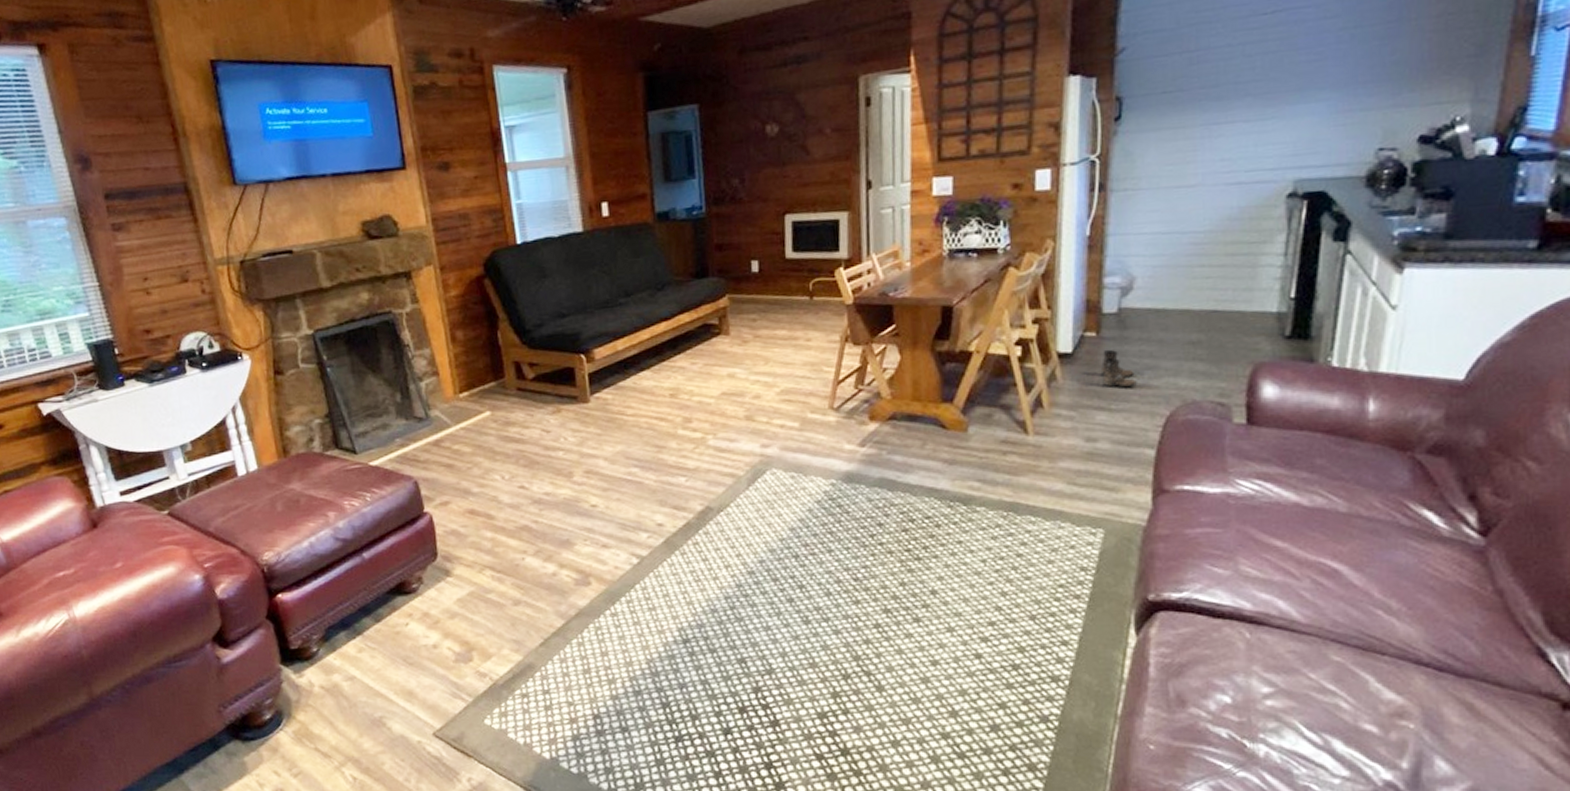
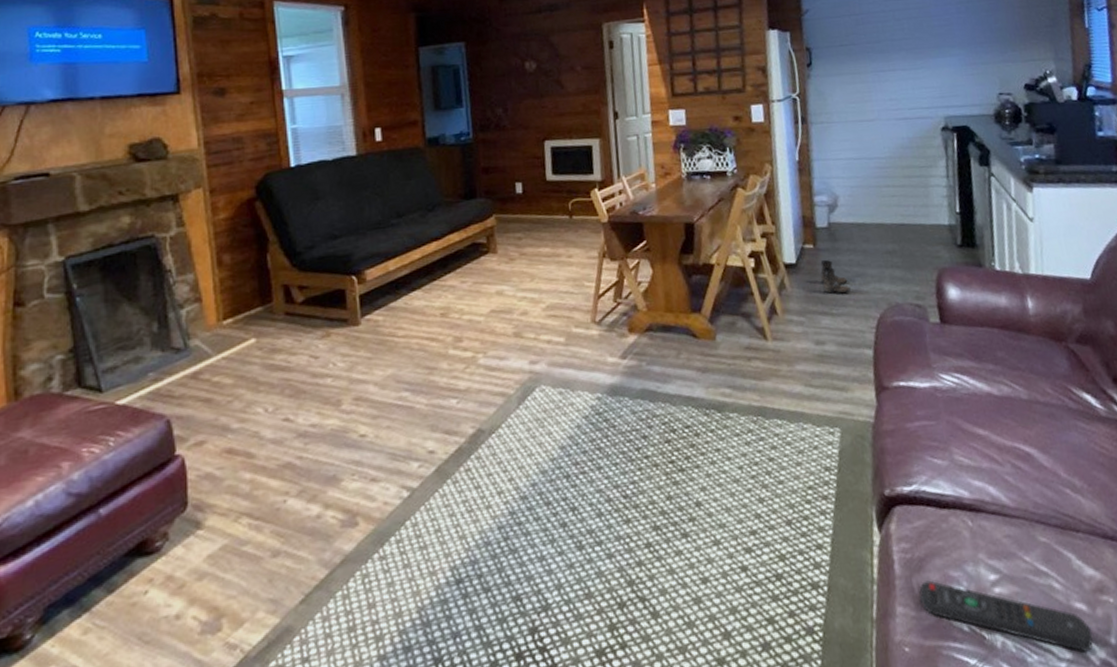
remote control: none [1175,686,1380,772] -> present [919,580,1093,652]

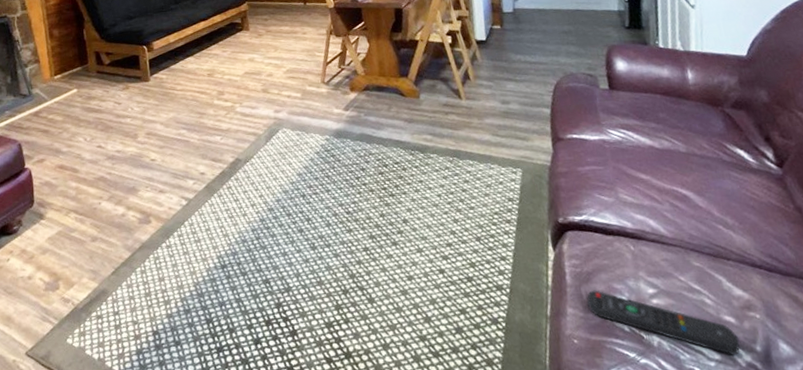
boots: present [820,259,851,294] -> none [506,37,532,65]

